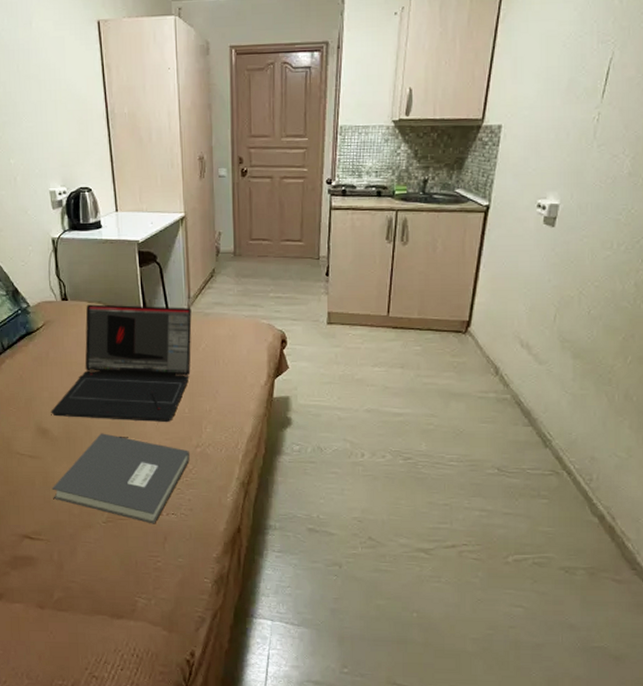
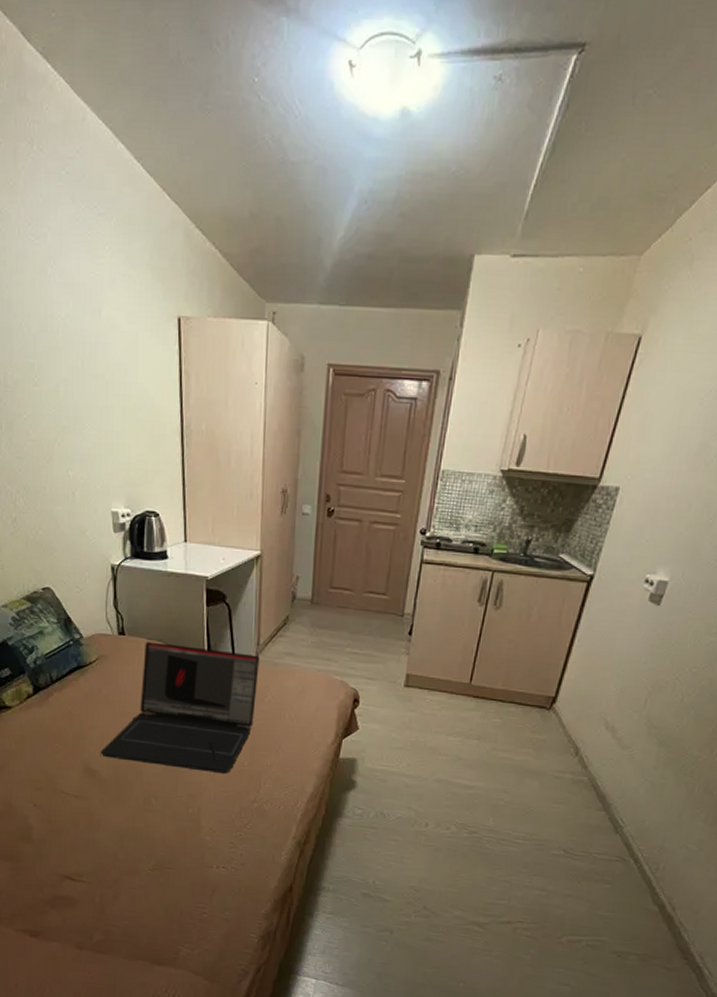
book: present [51,433,190,524] -> none [97,779,245,876]

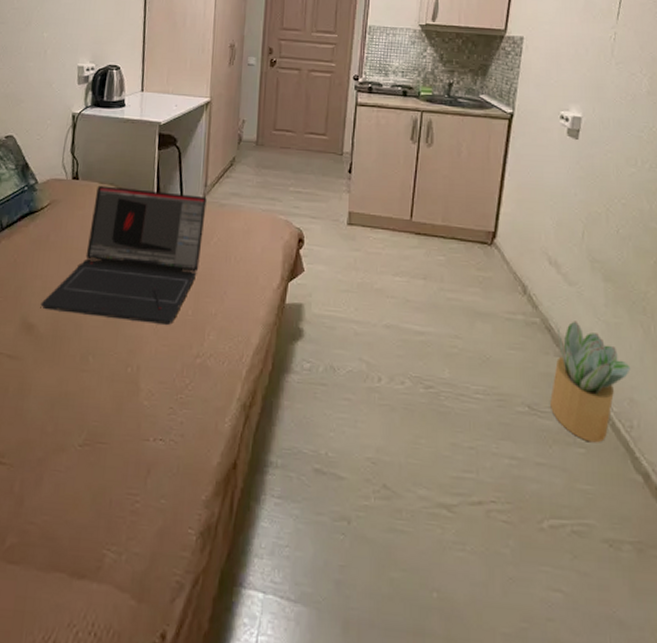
potted plant: none [584,780,667,881] -> present [550,321,631,443]

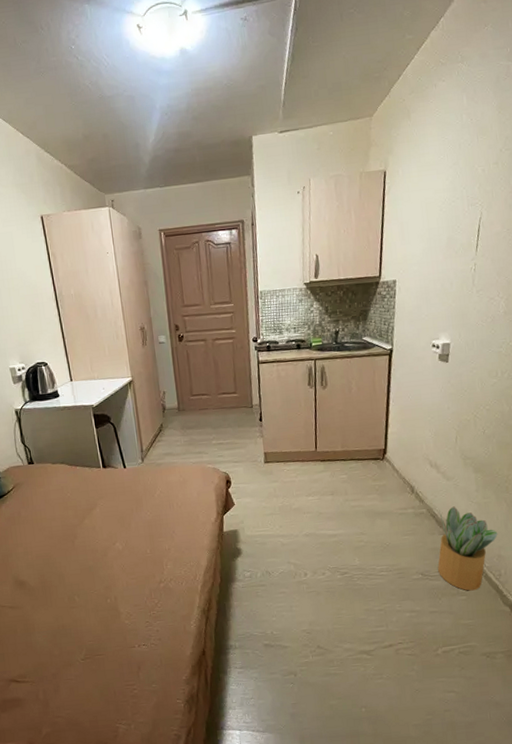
laptop: present [40,185,207,325] -> none [26,460,149,569]

